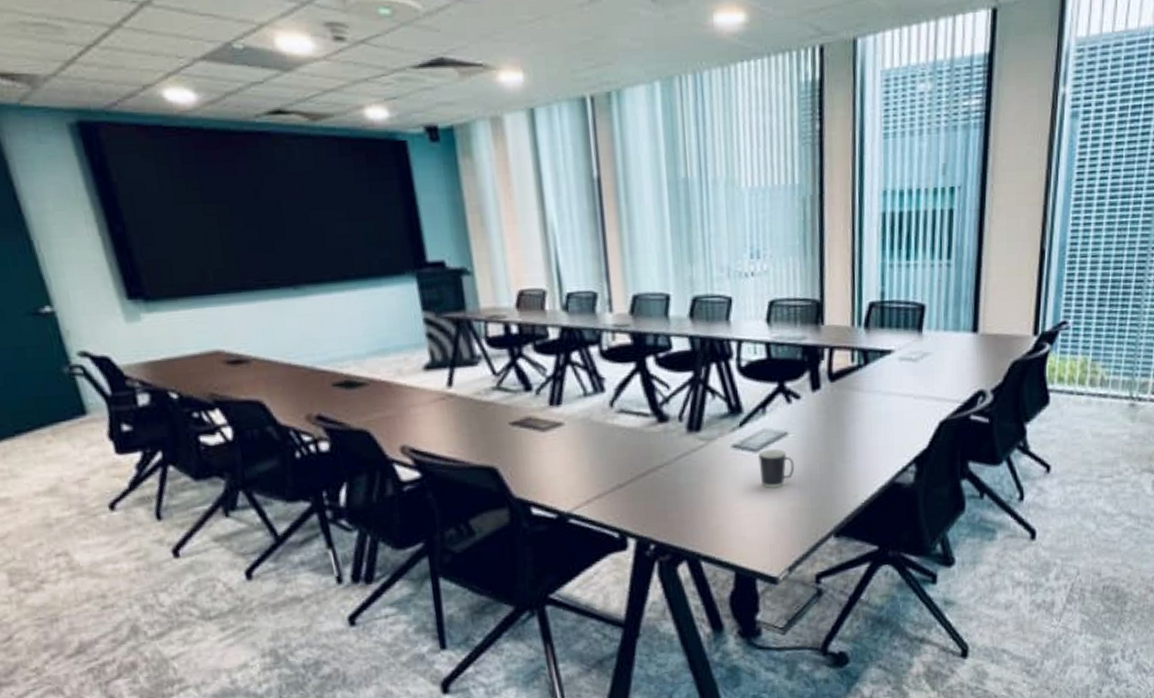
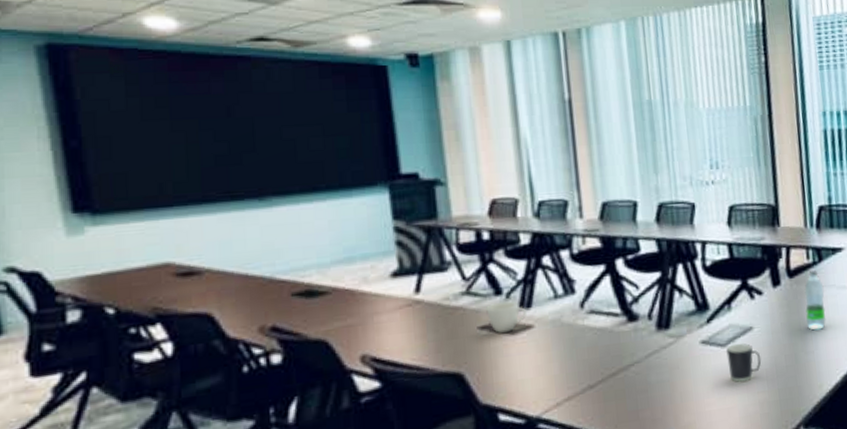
cup: none [517,398,556,429] -> present [486,301,526,333]
bottle: none [846,374,868,439] -> present [804,271,827,331]

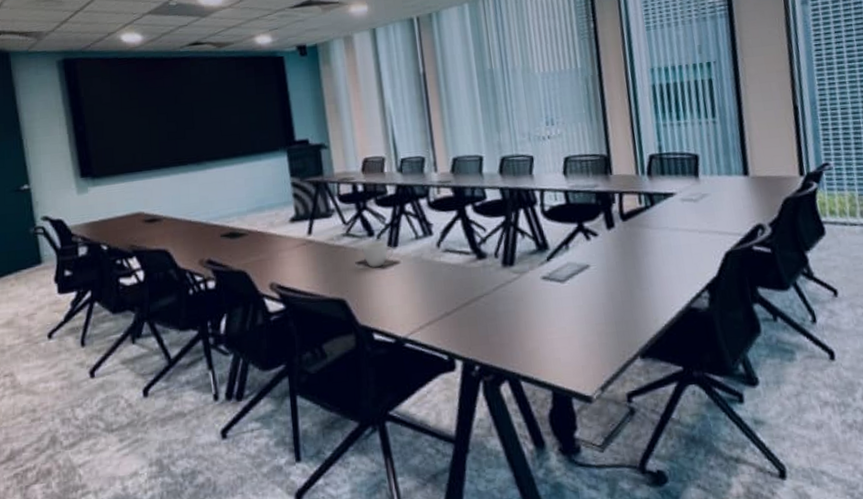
mug: present [725,343,762,382] -> none [564,279,599,314]
bottle: present [804,271,827,331] -> none [637,214,660,269]

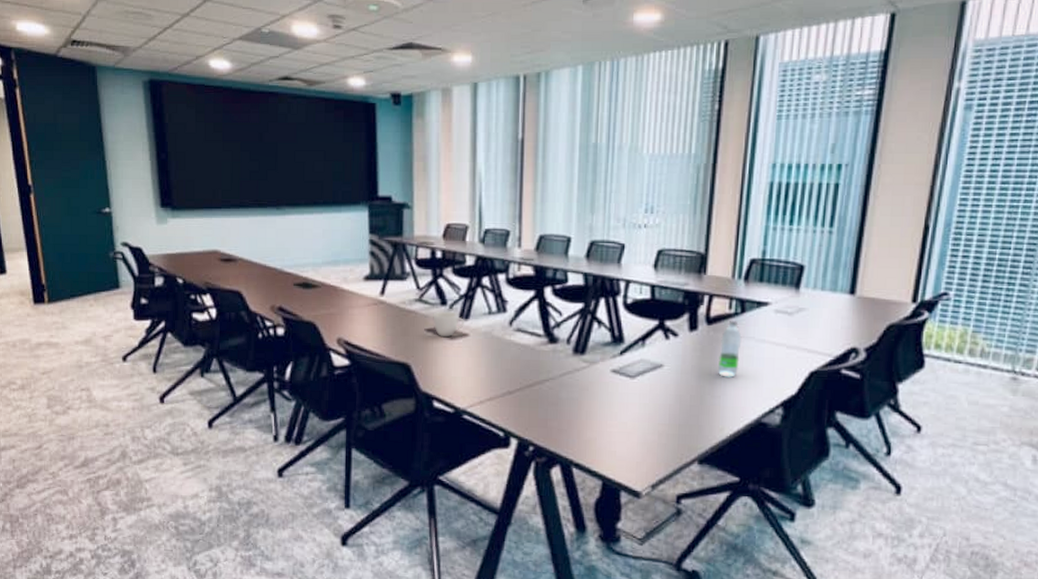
bottle: none [637,214,660,269] -> present [718,321,742,378]

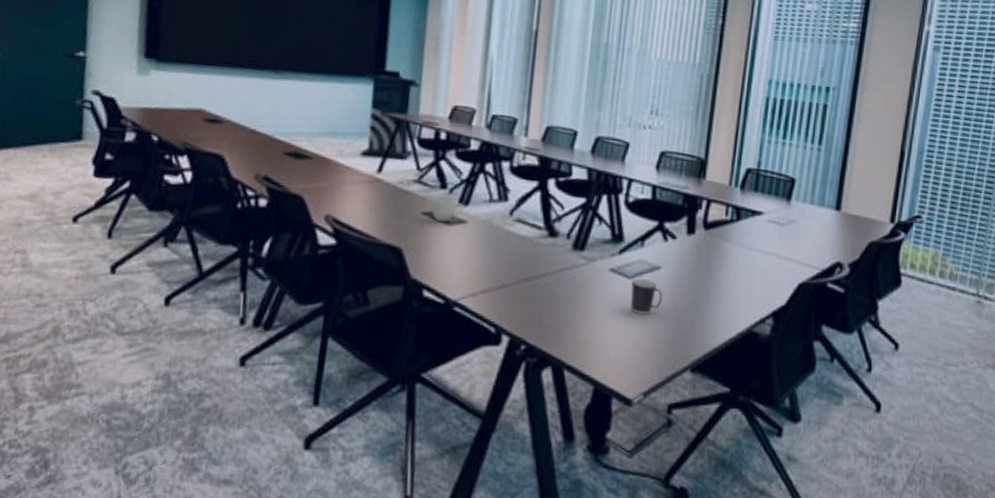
mug: none [633,377,667,412] -> present [630,278,663,315]
bottle: present [718,321,742,378] -> none [713,227,737,284]

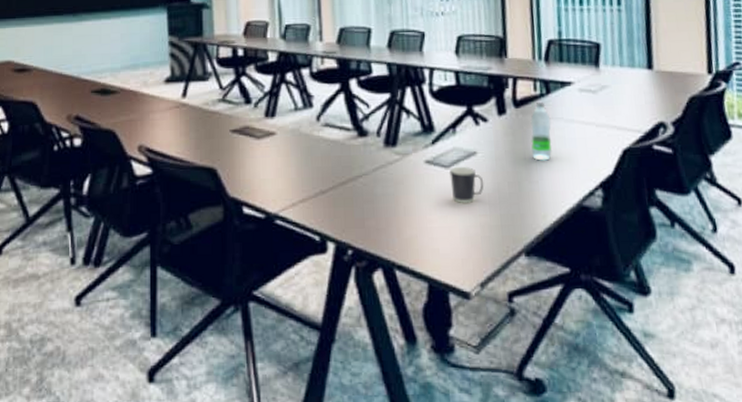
cup: present [430,194,464,222] -> none [238,110,270,137]
bottle: none [713,227,737,284] -> present [530,102,553,161]

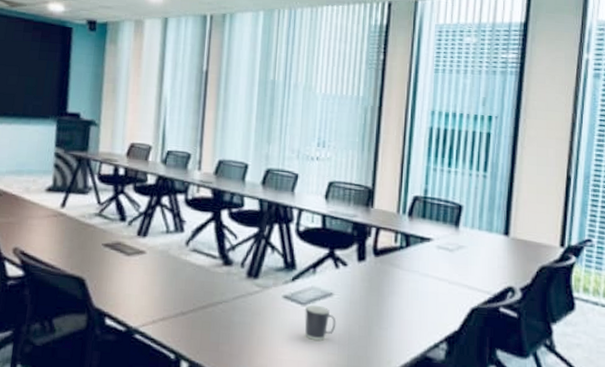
bottle: present [530,102,553,161] -> none [385,254,407,310]

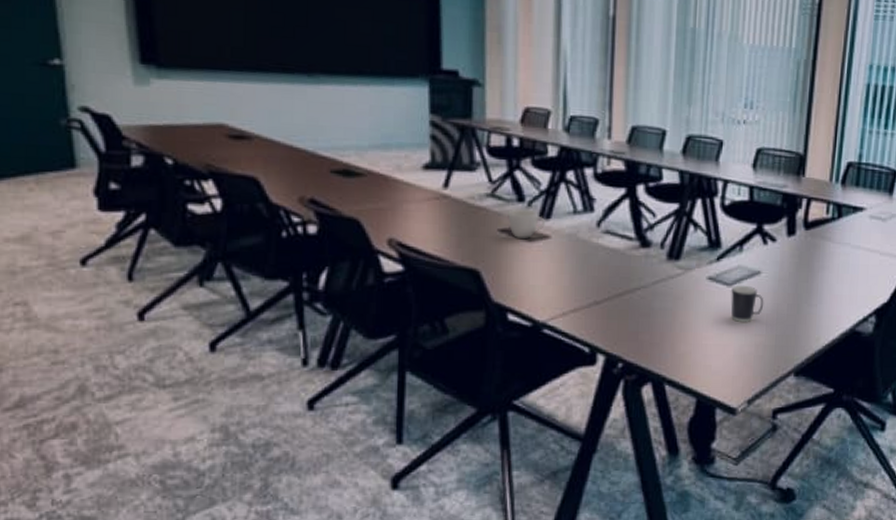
cup: none [110,227,142,253] -> present [507,208,545,239]

